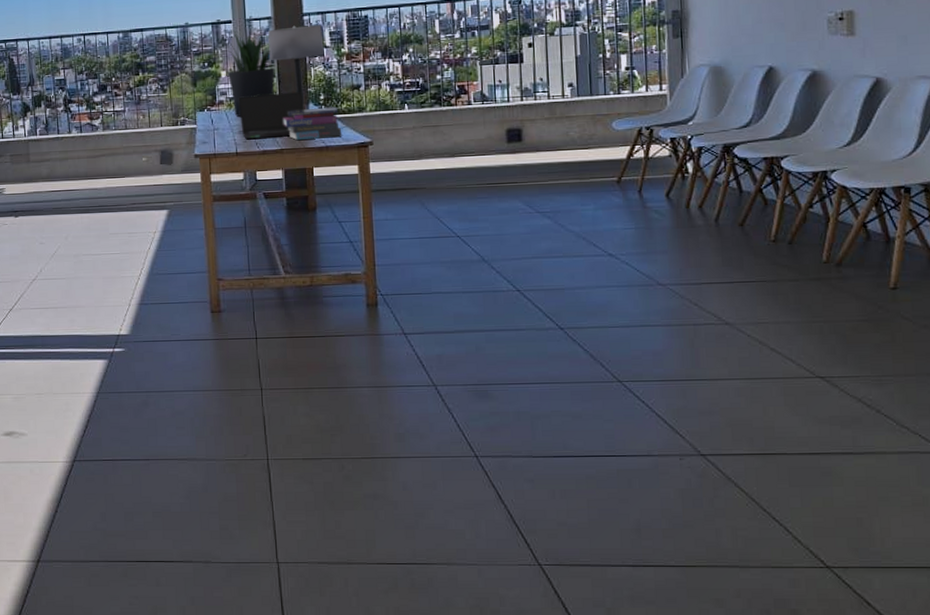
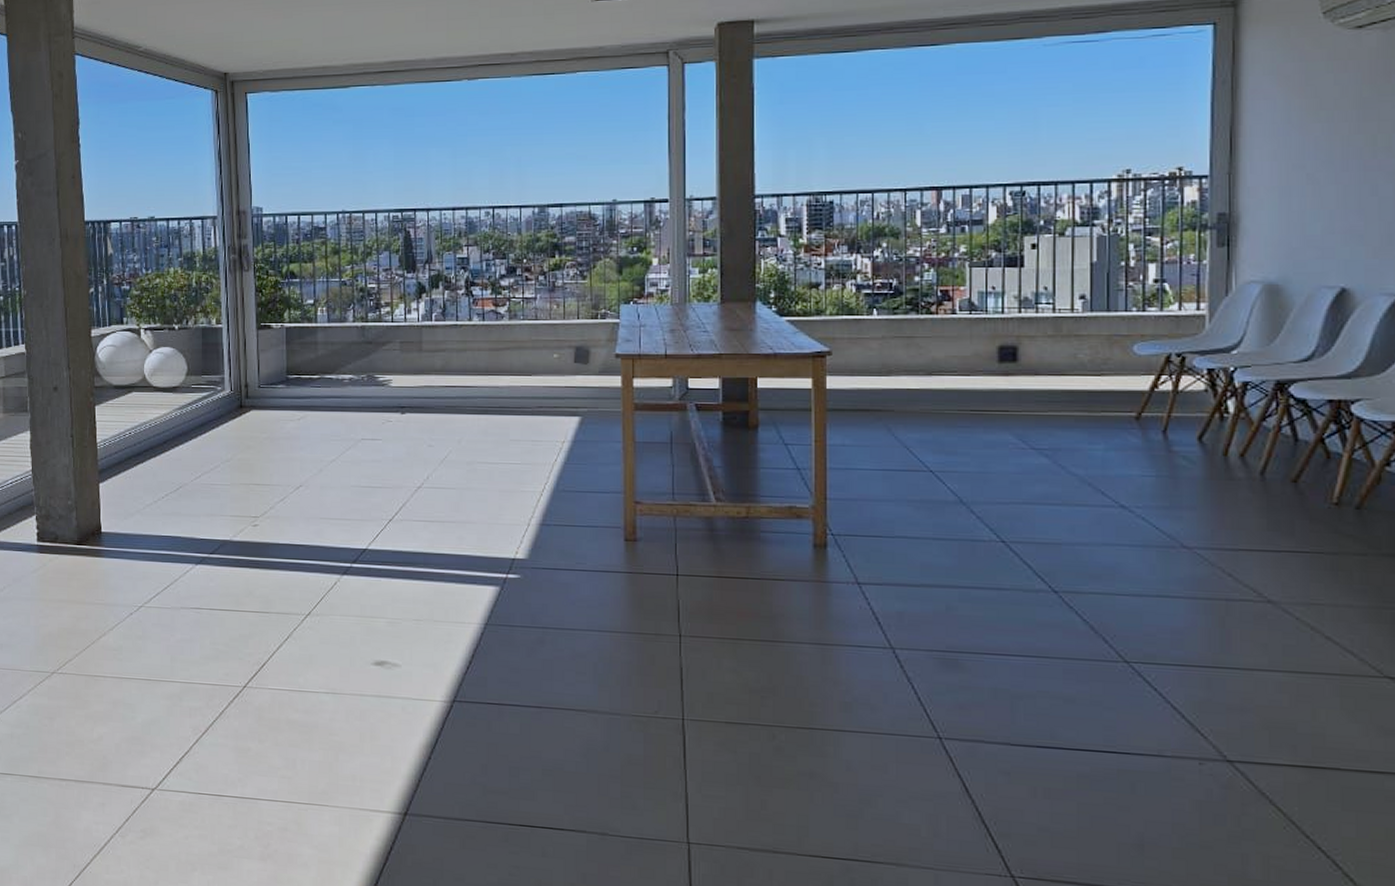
planter: present [227,30,275,117] -> none [659,211,717,313]
laptop: present [238,92,304,140] -> none [671,287,750,341]
table lamp: present [268,25,324,107] -> none [712,208,778,306]
books: present [283,107,342,141] -> none [723,307,795,345]

